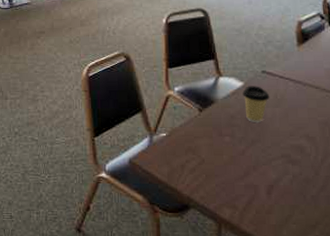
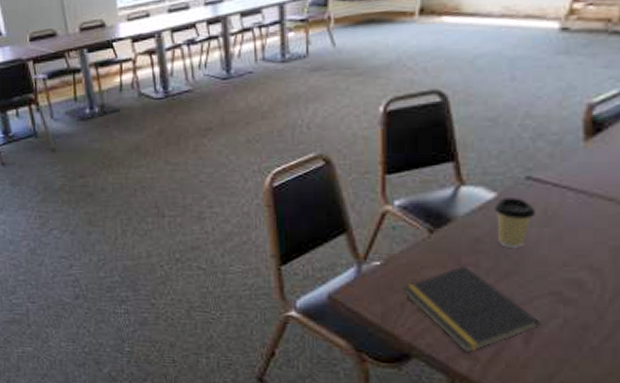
notepad: none [182,135,278,203] -> present [402,265,541,353]

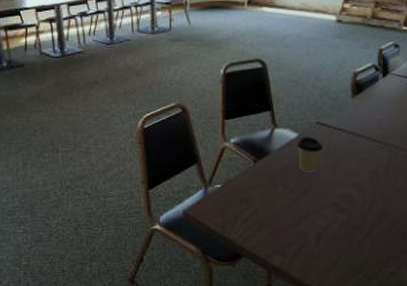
notepad: present [402,265,541,353] -> none [236,186,327,251]

